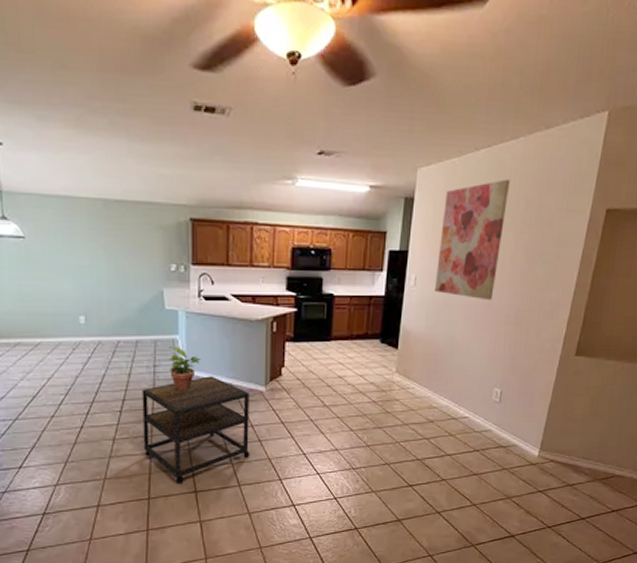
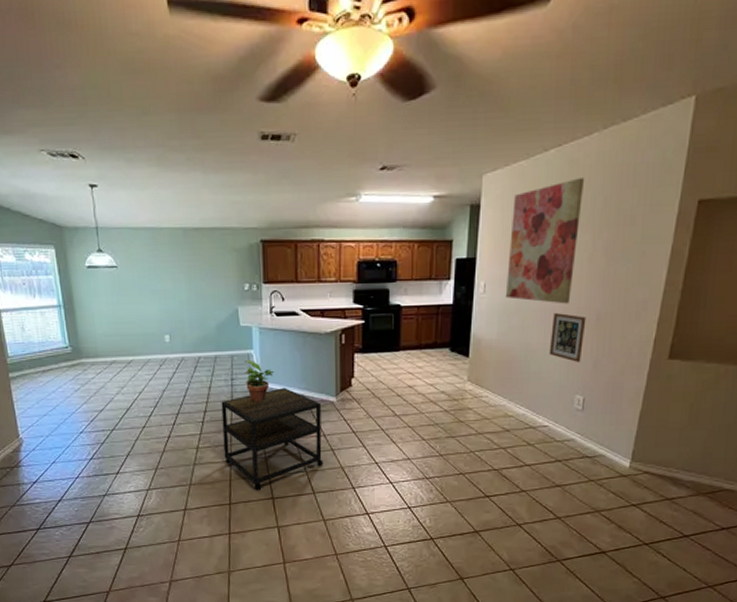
picture frame: none [472,309,507,356] -> present [549,313,586,362]

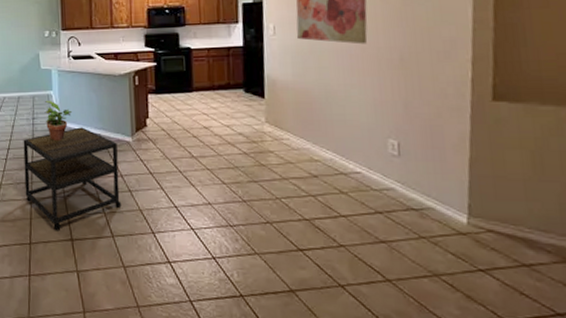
picture frame: present [549,313,586,362] -> none [350,53,389,104]

